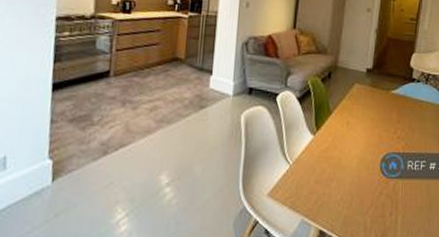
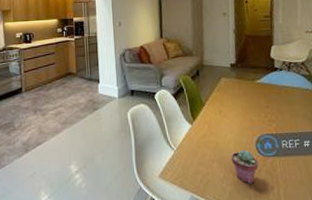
potted succulent: none [351,168,381,208] -> present [230,149,259,184]

